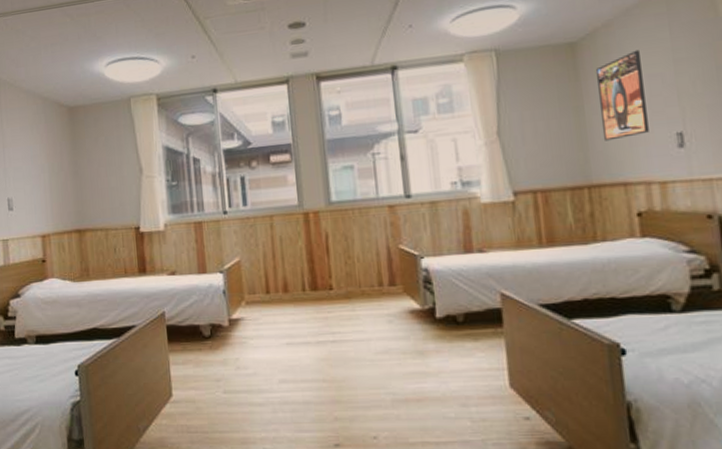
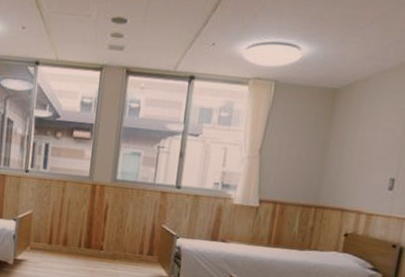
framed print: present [596,49,649,141] -> none [338,106,383,174]

